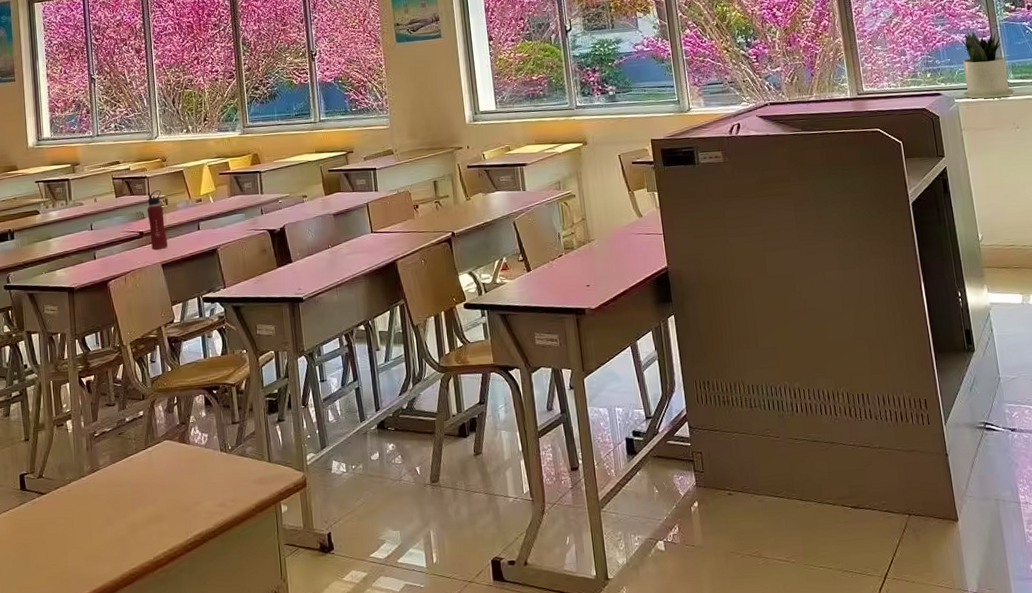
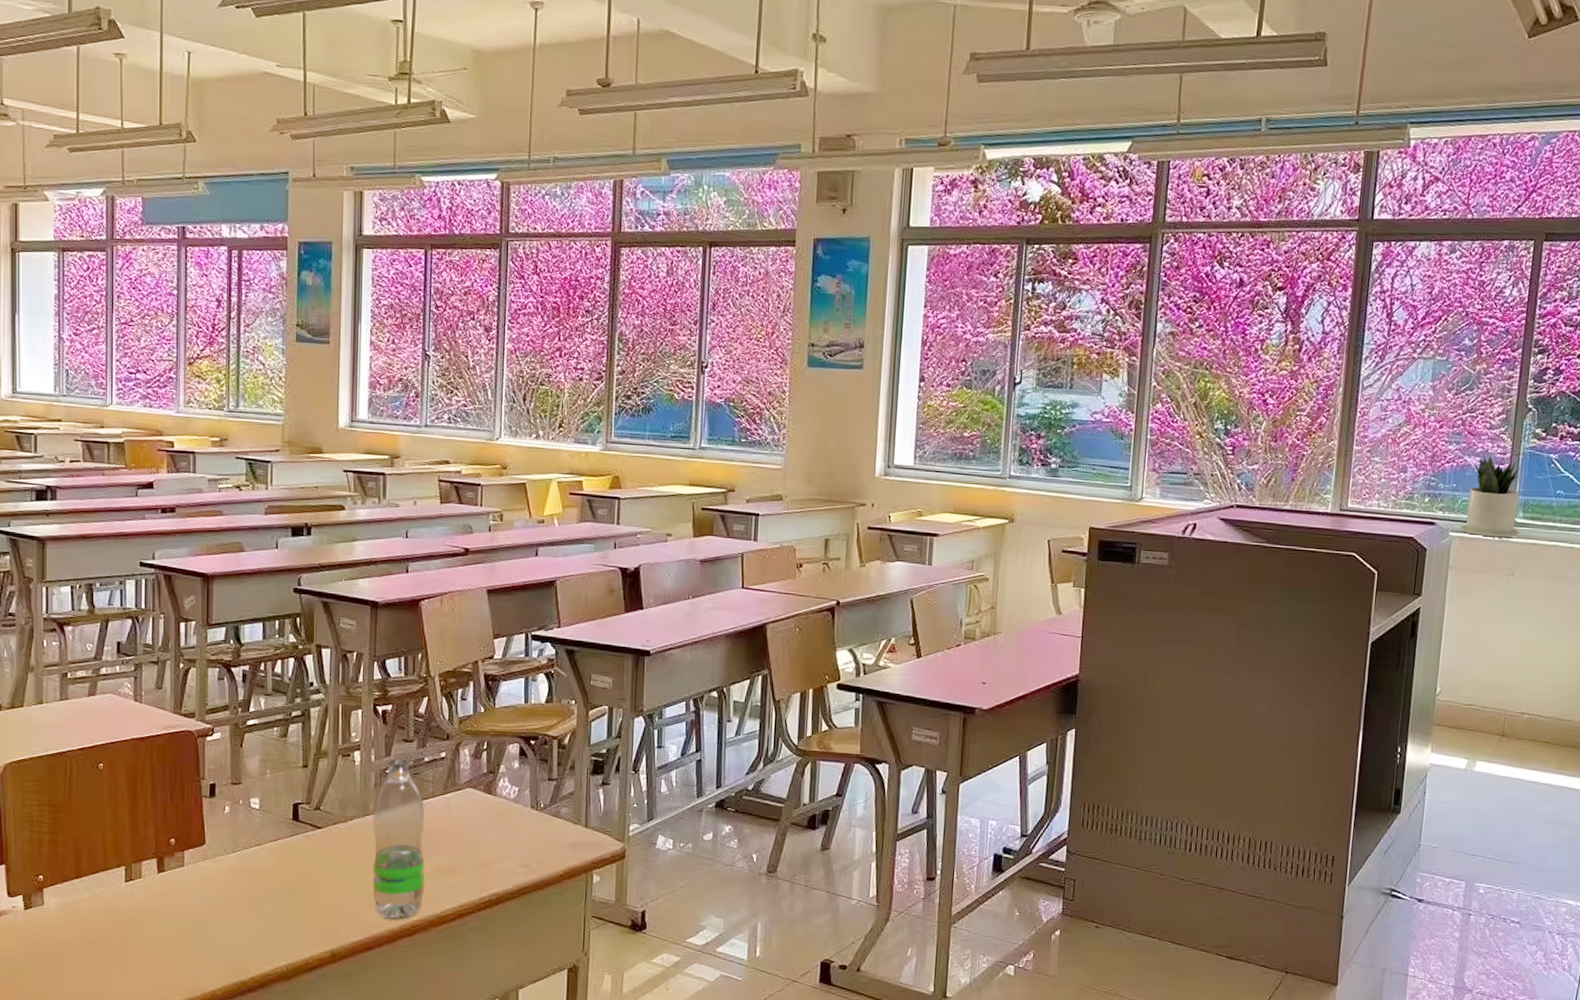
bottle: none [87,422,138,571] -> present [372,759,425,920]
water bottle: present [147,190,168,250] -> none [476,502,497,572]

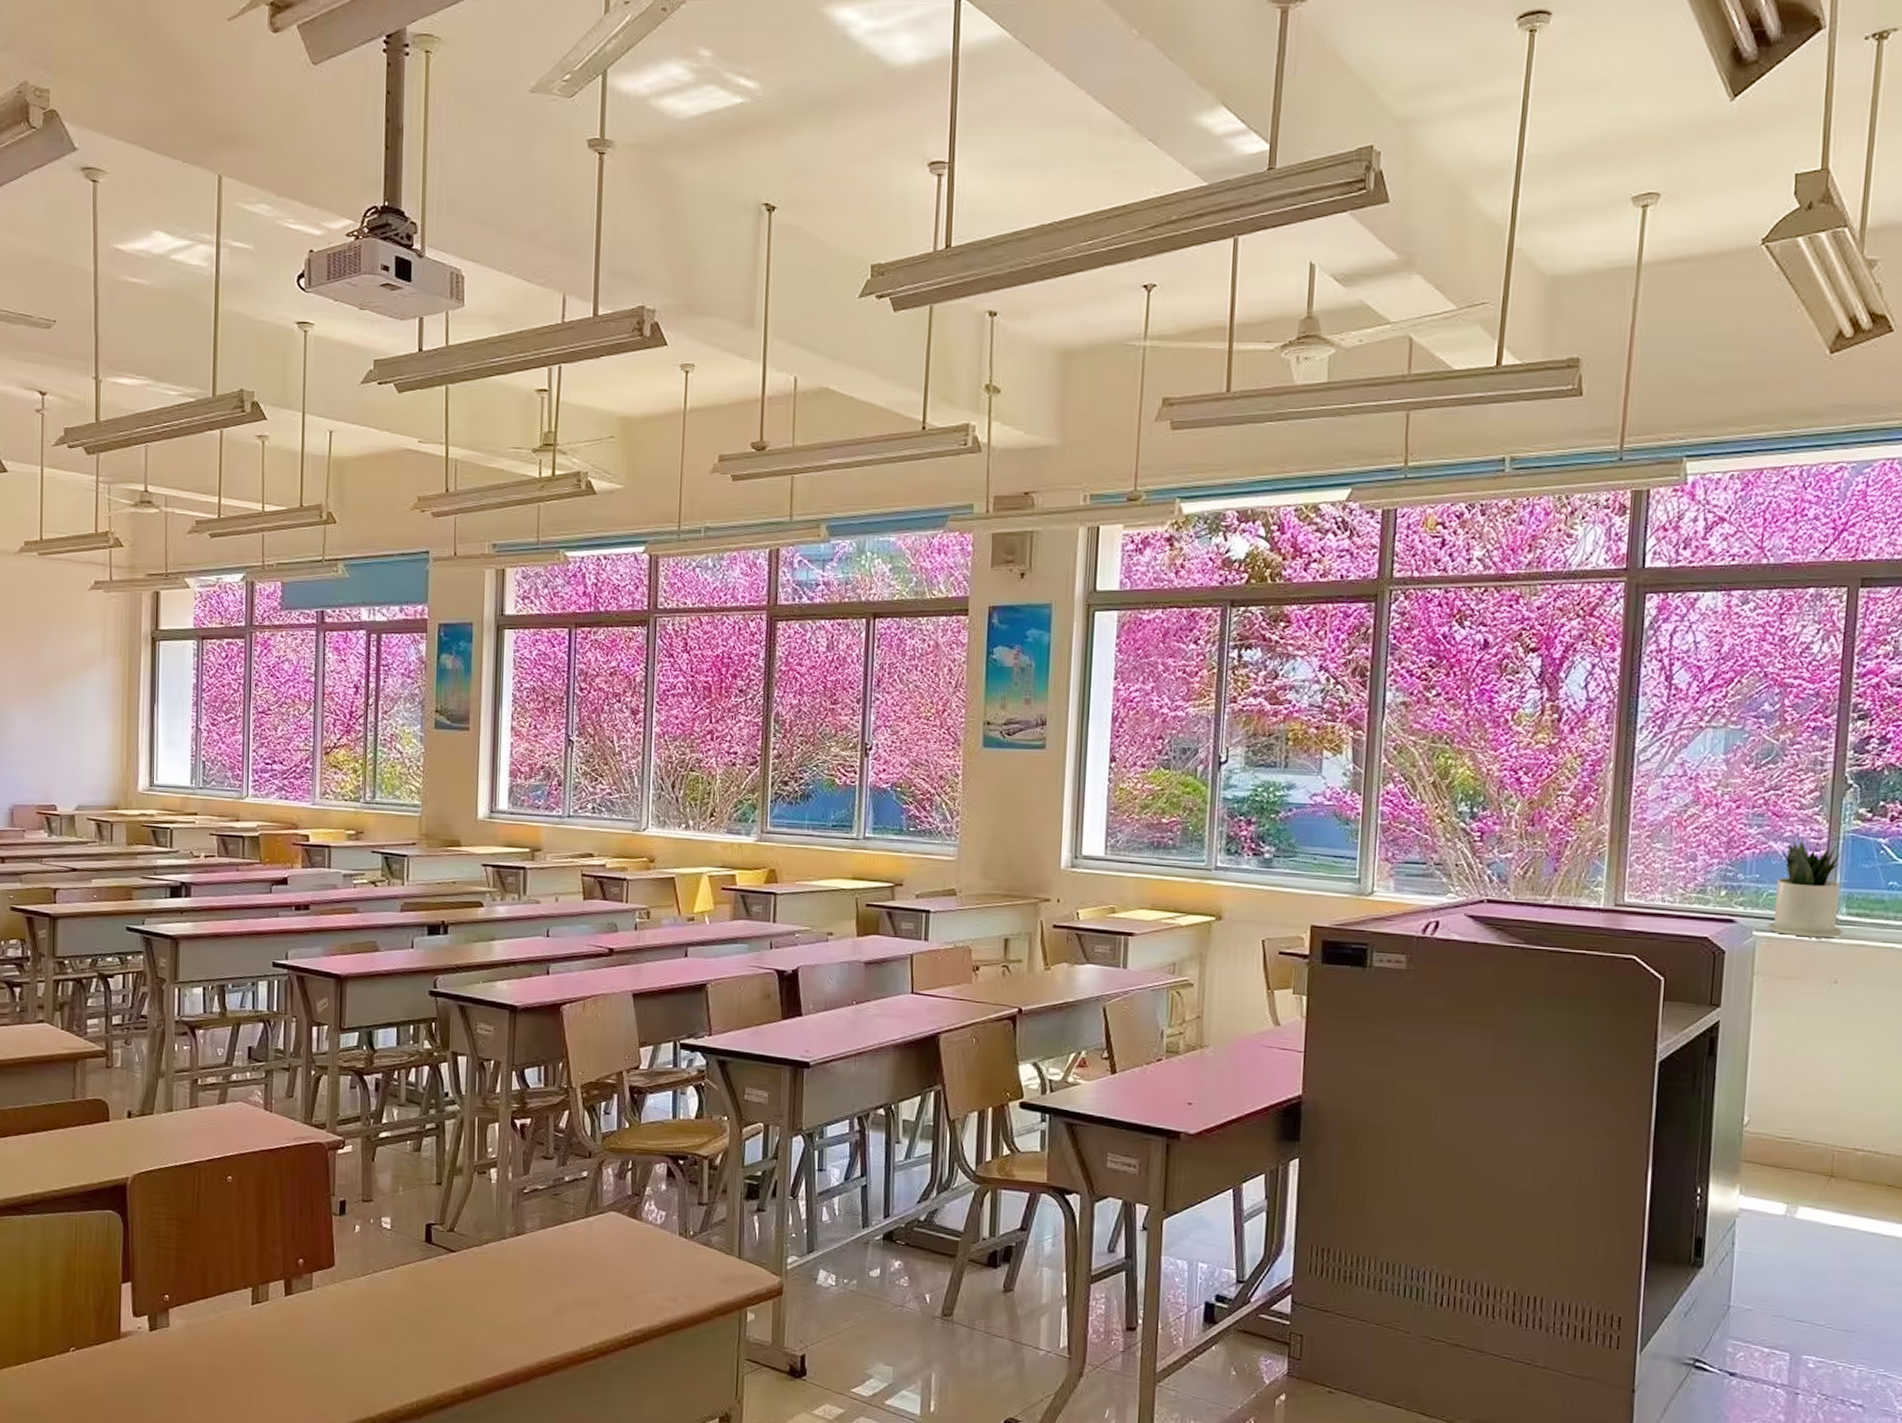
bottle: present [372,759,425,920] -> none [508,1178,565,1356]

